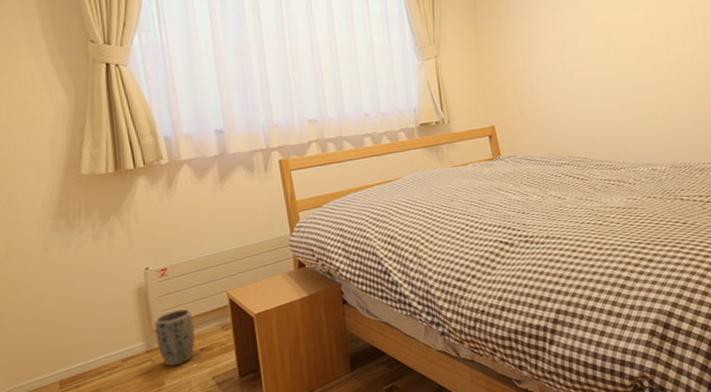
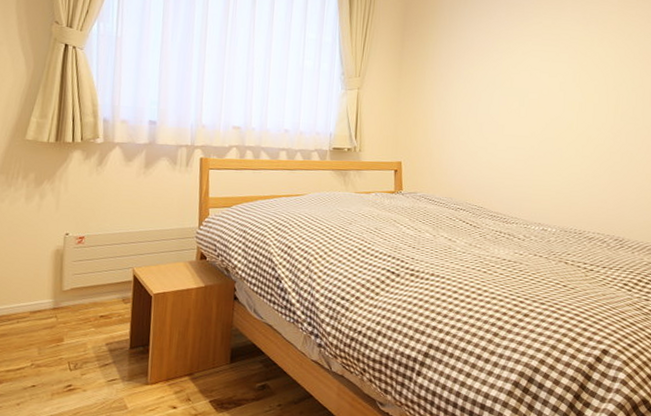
plant pot: present [154,309,195,367] -> none [63,276,99,327]

